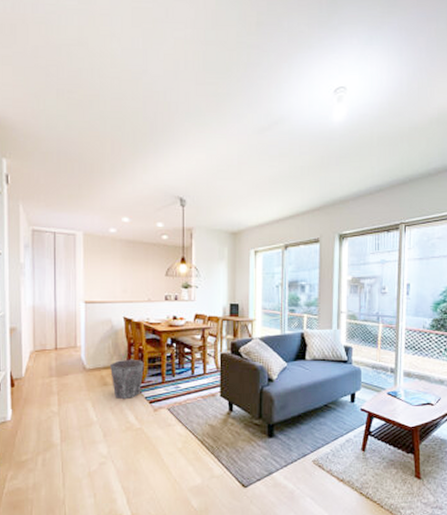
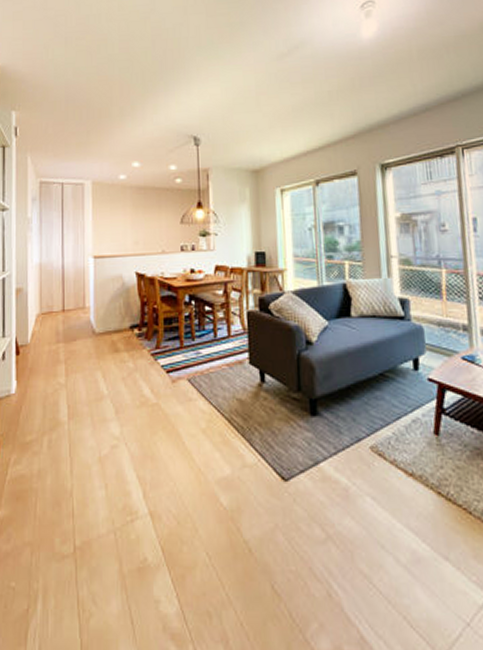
waste bin: present [110,359,144,399] -> none [122,320,159,368]

